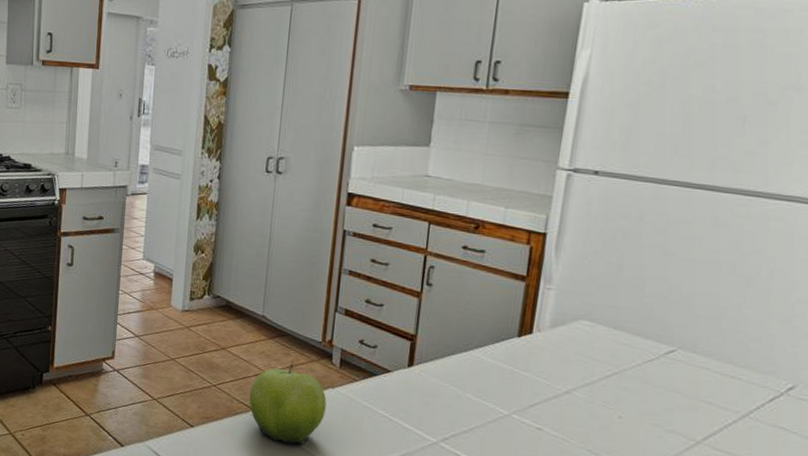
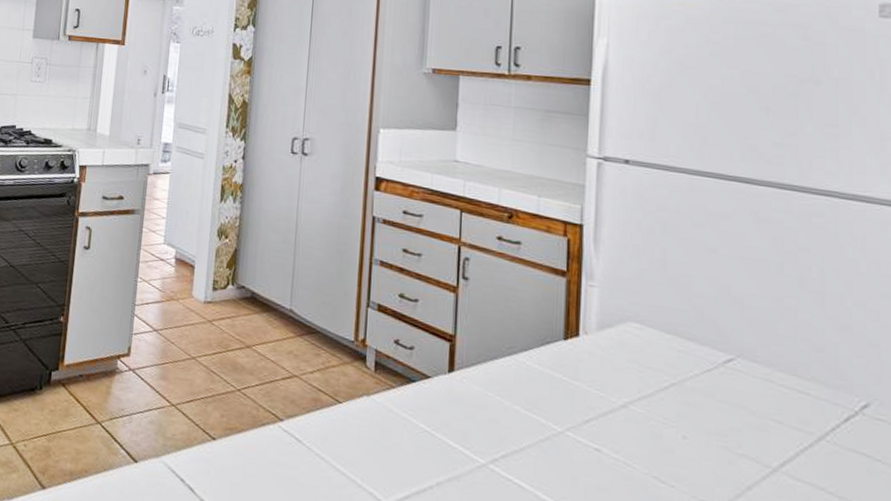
fruit: present [249,364,327,445] -> none [276,366,362,464]

